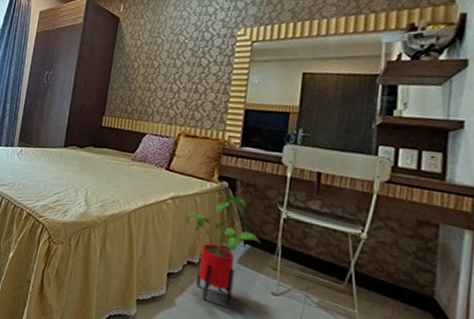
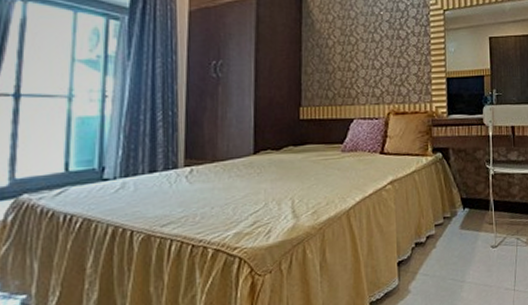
house plant: present [185,194,261,306] -> none [407,164,477,277]

